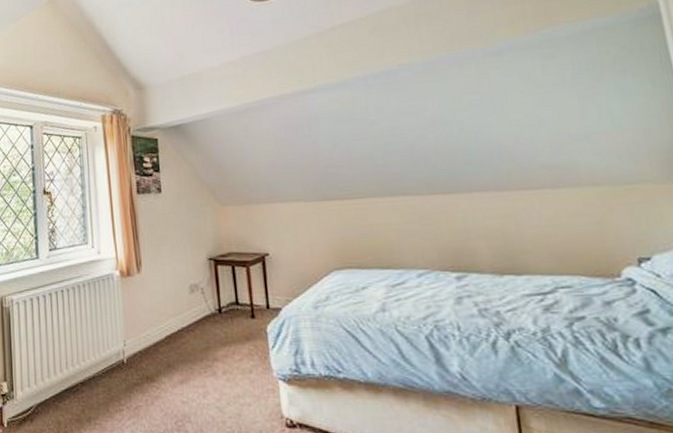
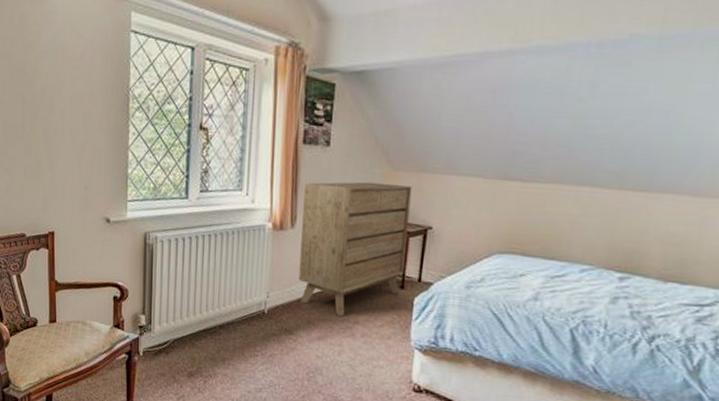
dresser: none [144,218,252,355] -> present [298,181,412,316]

